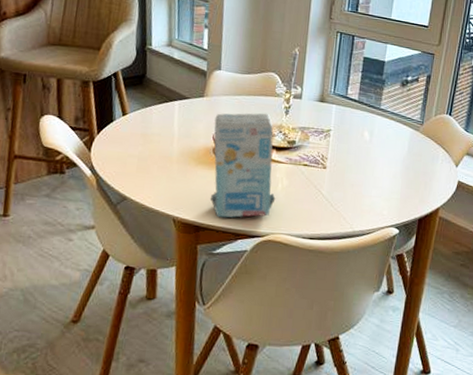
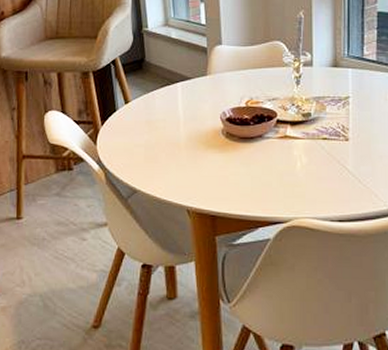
napkin: present [209,113,276,218] -> none [220,86,296,205]

